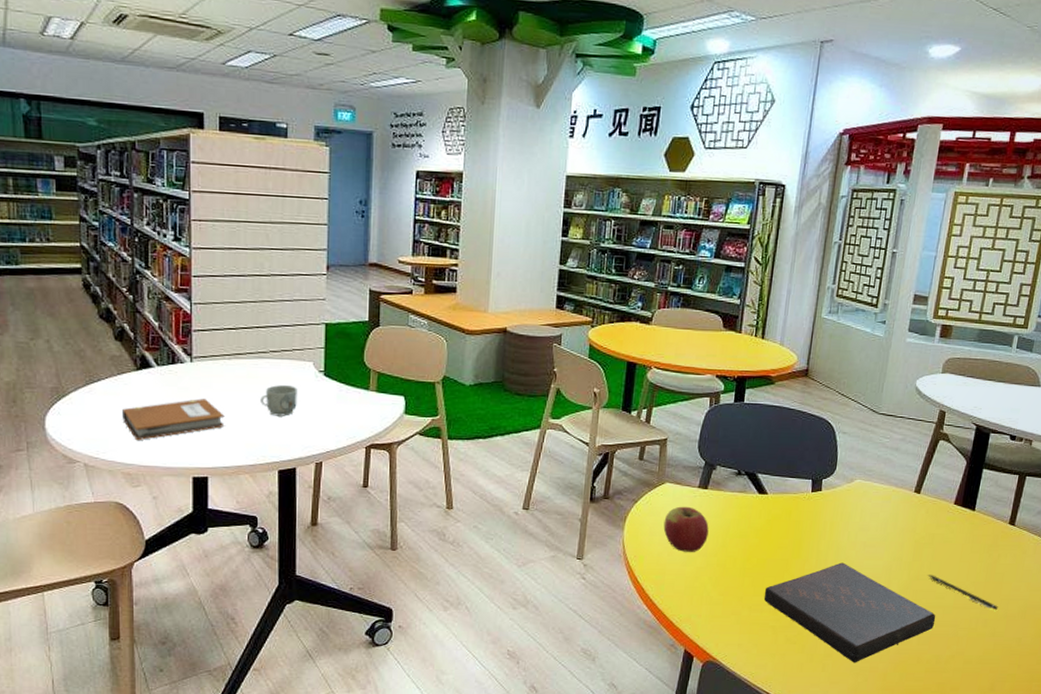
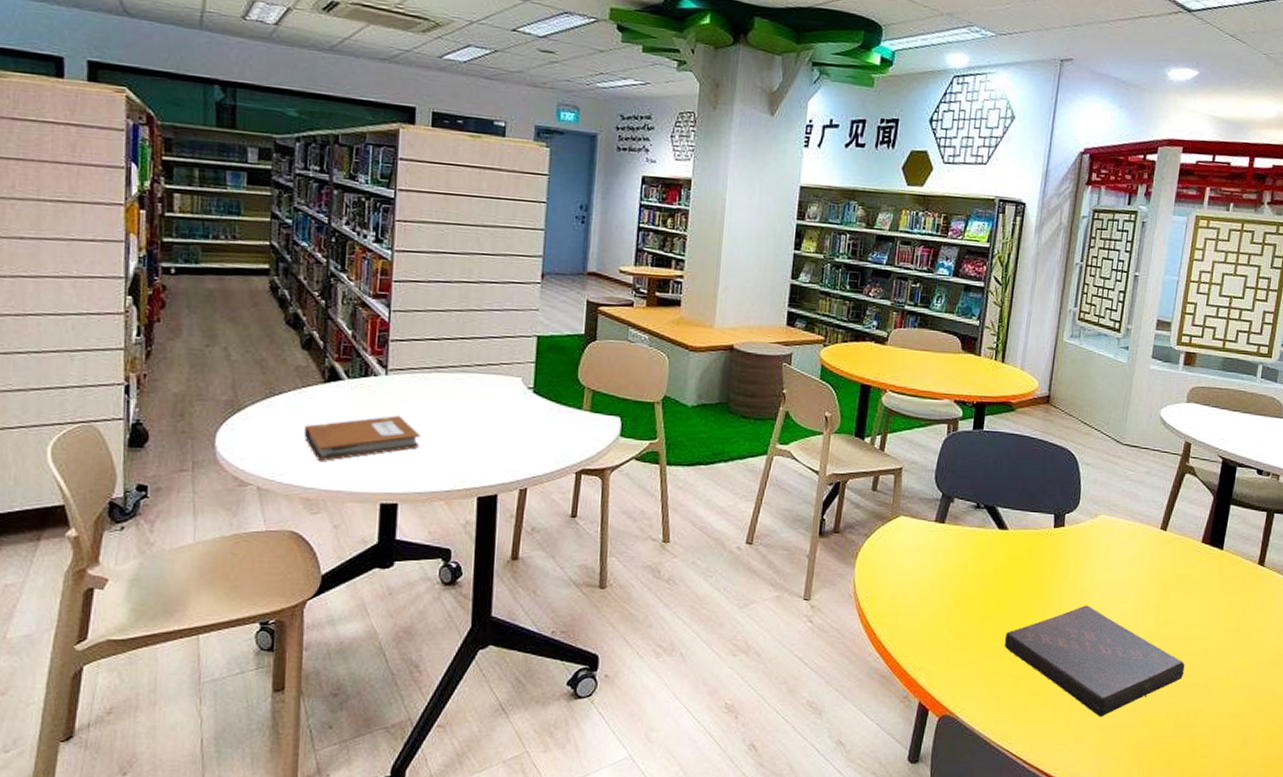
mug: present [260,385,297,417] -> none [461,402,503,437]
apple: present [663,506,709,552] -> none [897,542,946,593]
pen: present [928,575,998,611] -> none [1176,619,1249,659]

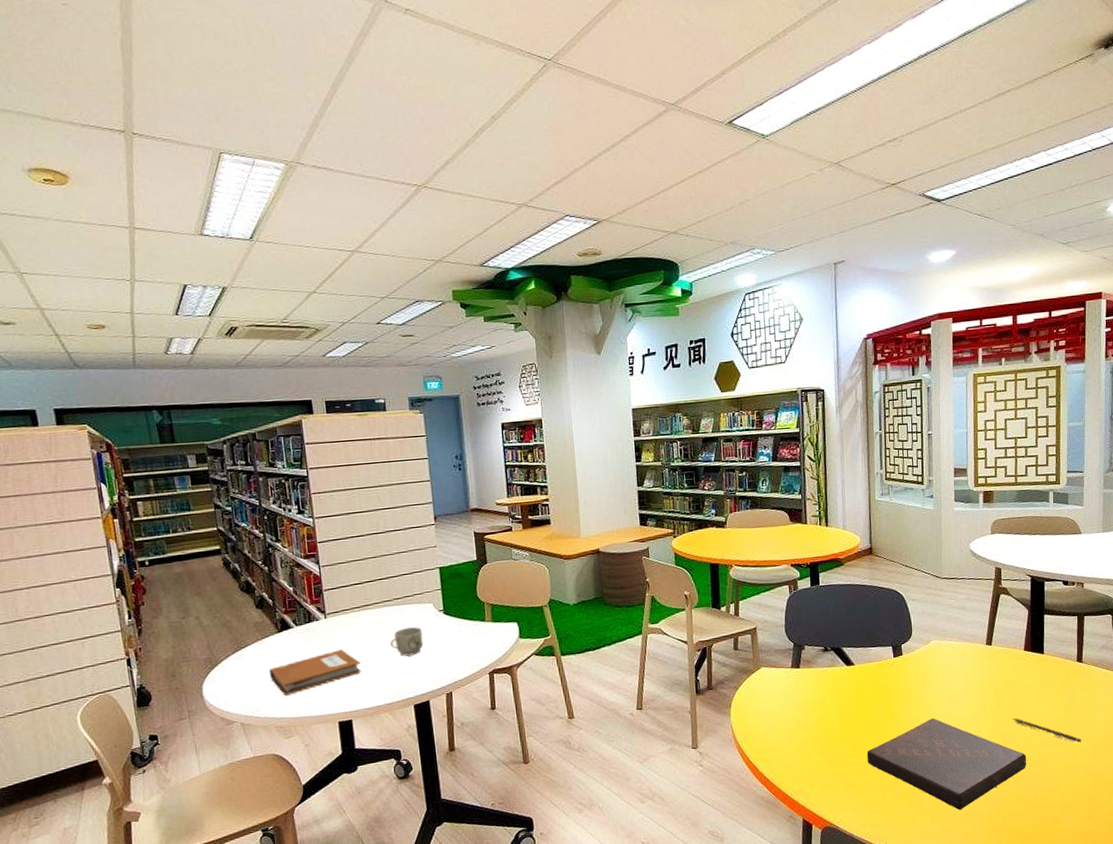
mug: none [461,402,503,437] -> present [390,627,424,657]
pen: none [1176,619,1249,659] -> present [1012,718,1082,743]

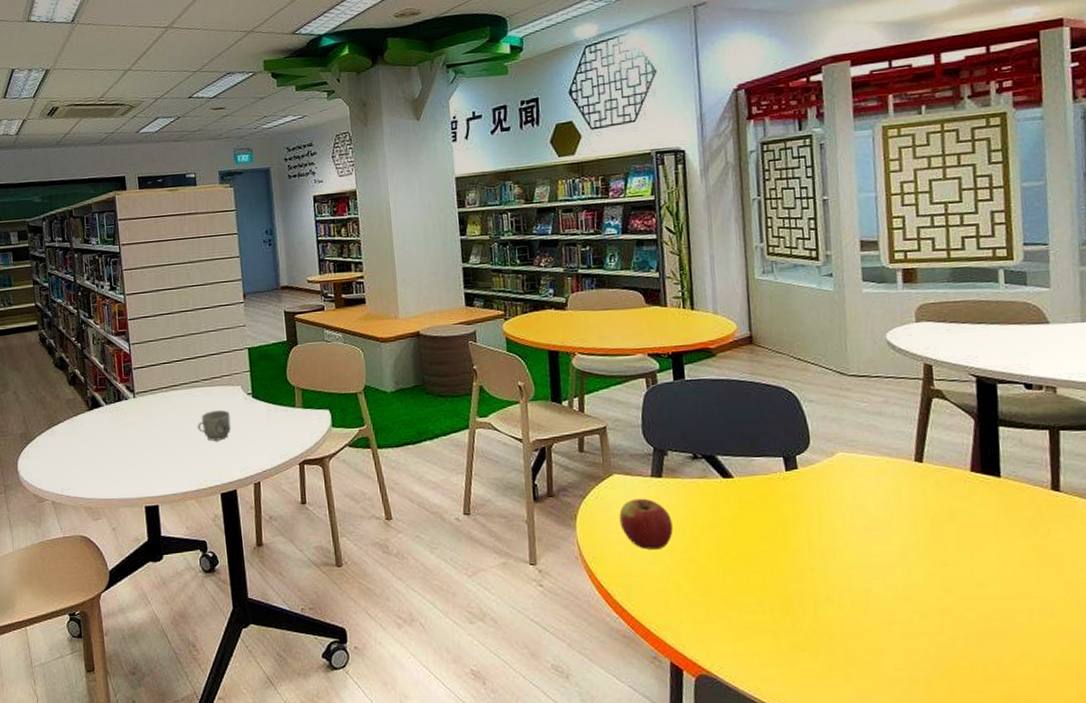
notebook: present [269,649,362,696] -> none [80,431,169,476]
apple: none [765,686,807,729] -> present [619,498,673,550]
book: present [866,718,1027,811] -> none [753,550,983,672]
pen: present [1012,718,1082,743] -> none [957,558,1065,599]

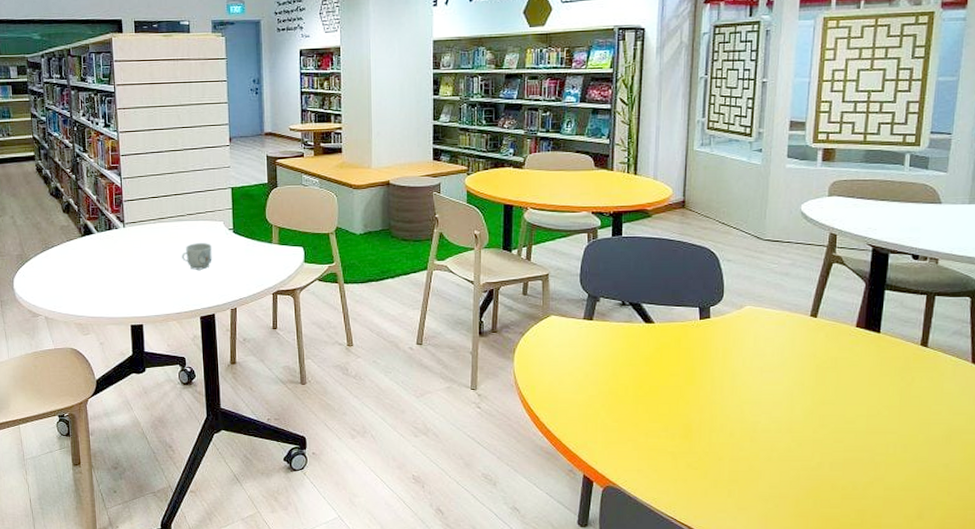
apple: present [619,498,673,550] -> none [552,337,597,381]

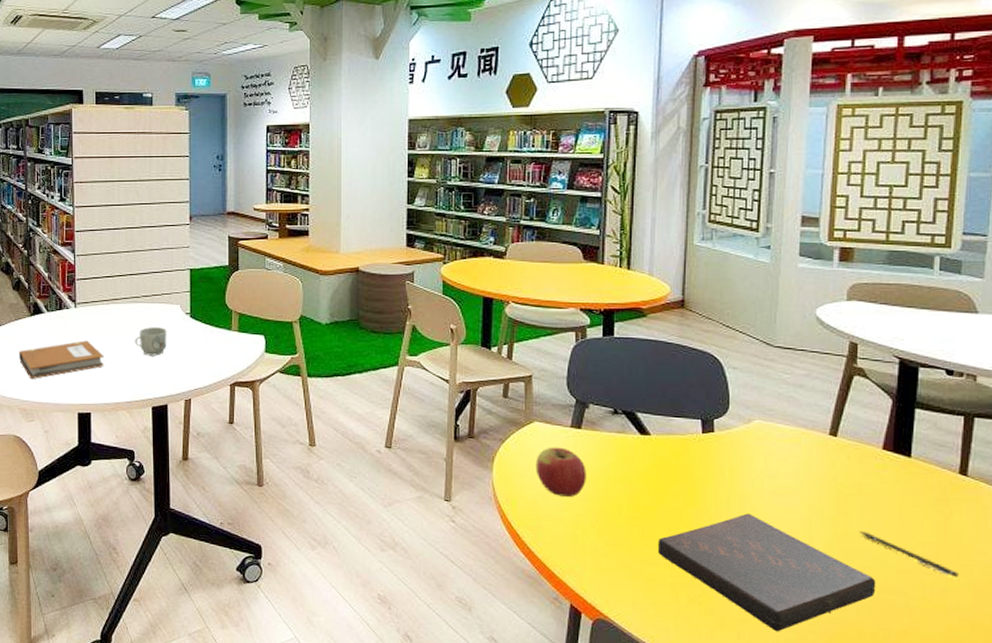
notebook: none [72,258,154,296] -> present [19,340,104,380]
apple: none [552,337,597,381] -> present [535,447,586,497]
book: none [659,388,848,489] -> present [657,513,876,632]
pen: none [834,399,918,435] -> present [859,531,959,578]

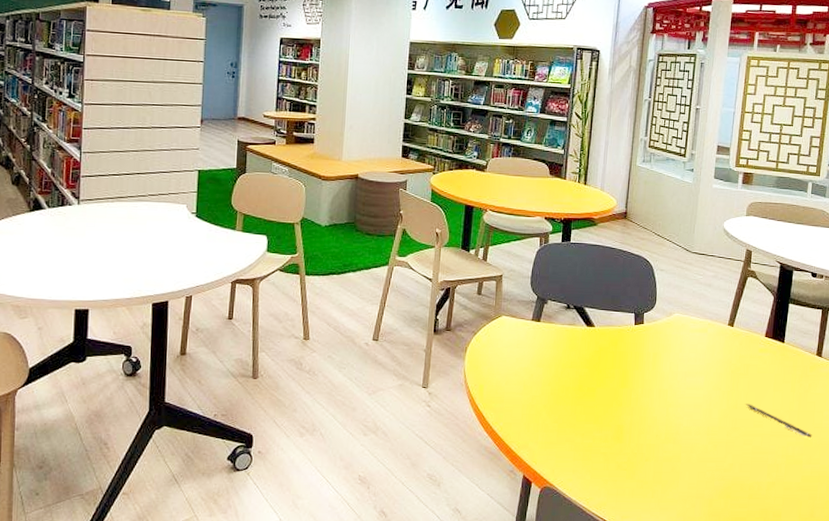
notebook: present [19,340,104,380] -> none [15,237,106,276]
mug: present [135,327,167,356] -> none [138,225,172,254]
apple: present [535,447,586,497] -> none [501,338,542,381]
book: present [657,513,876,632] -> none [595,391,755,490]

